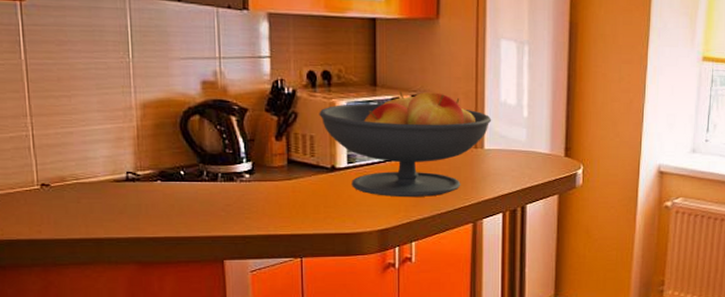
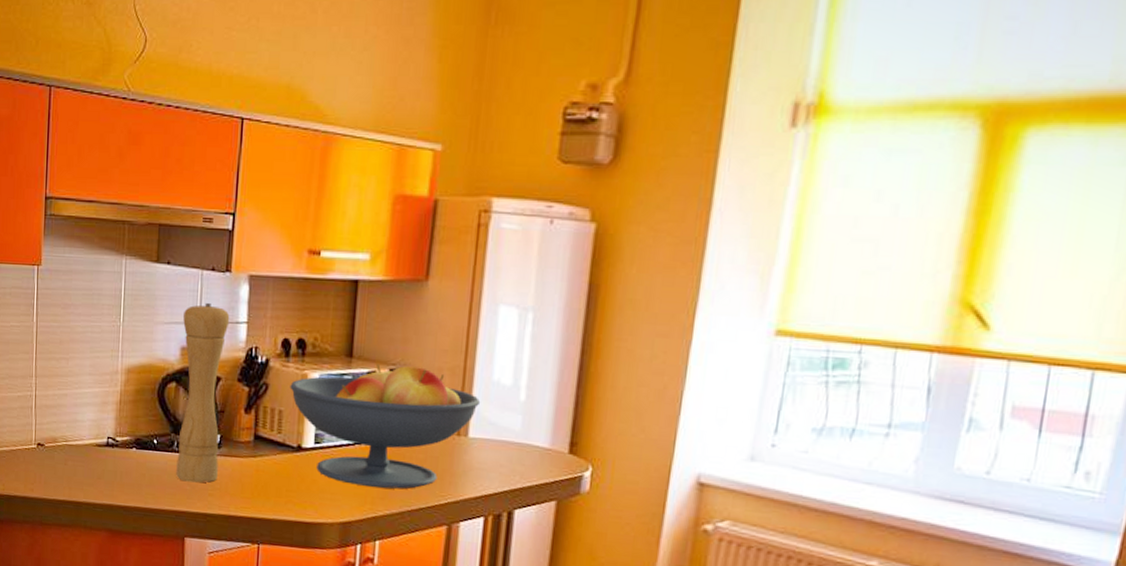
pepper mill: none [201,38,253,208] -> present [176,302,230,483]

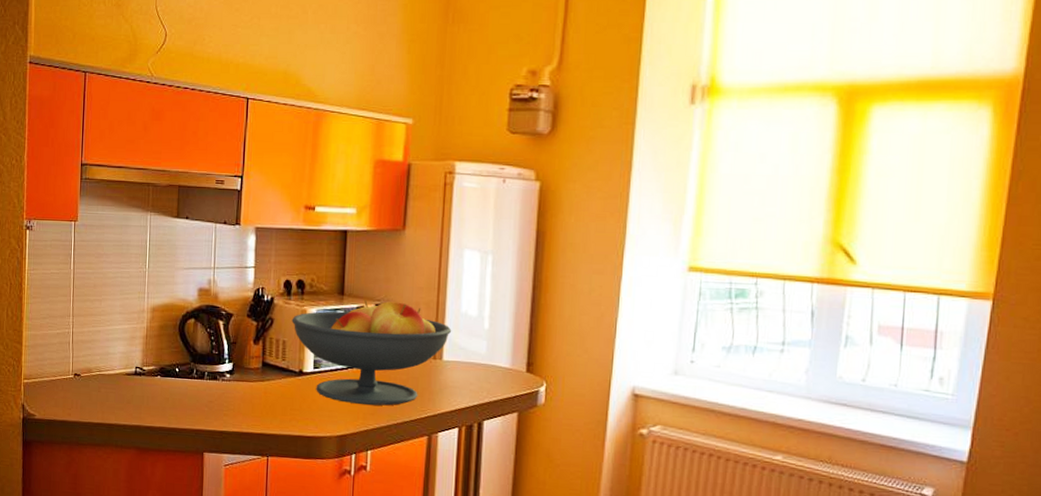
pepper mill: present [176,302,230,483] -> none [195,250,240,405]

